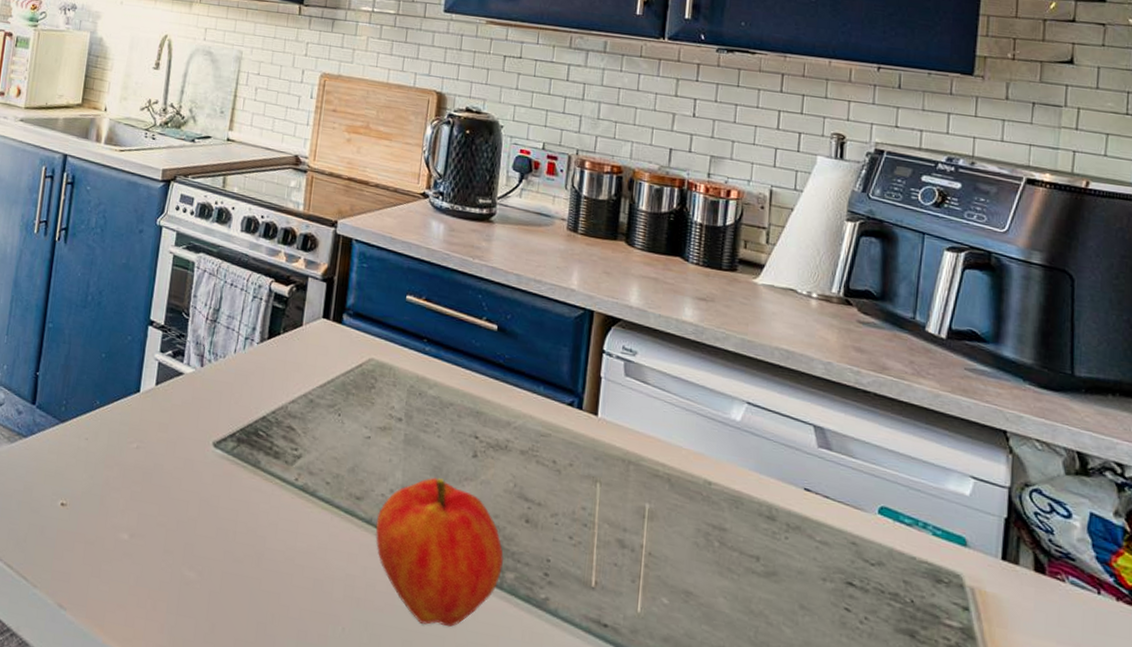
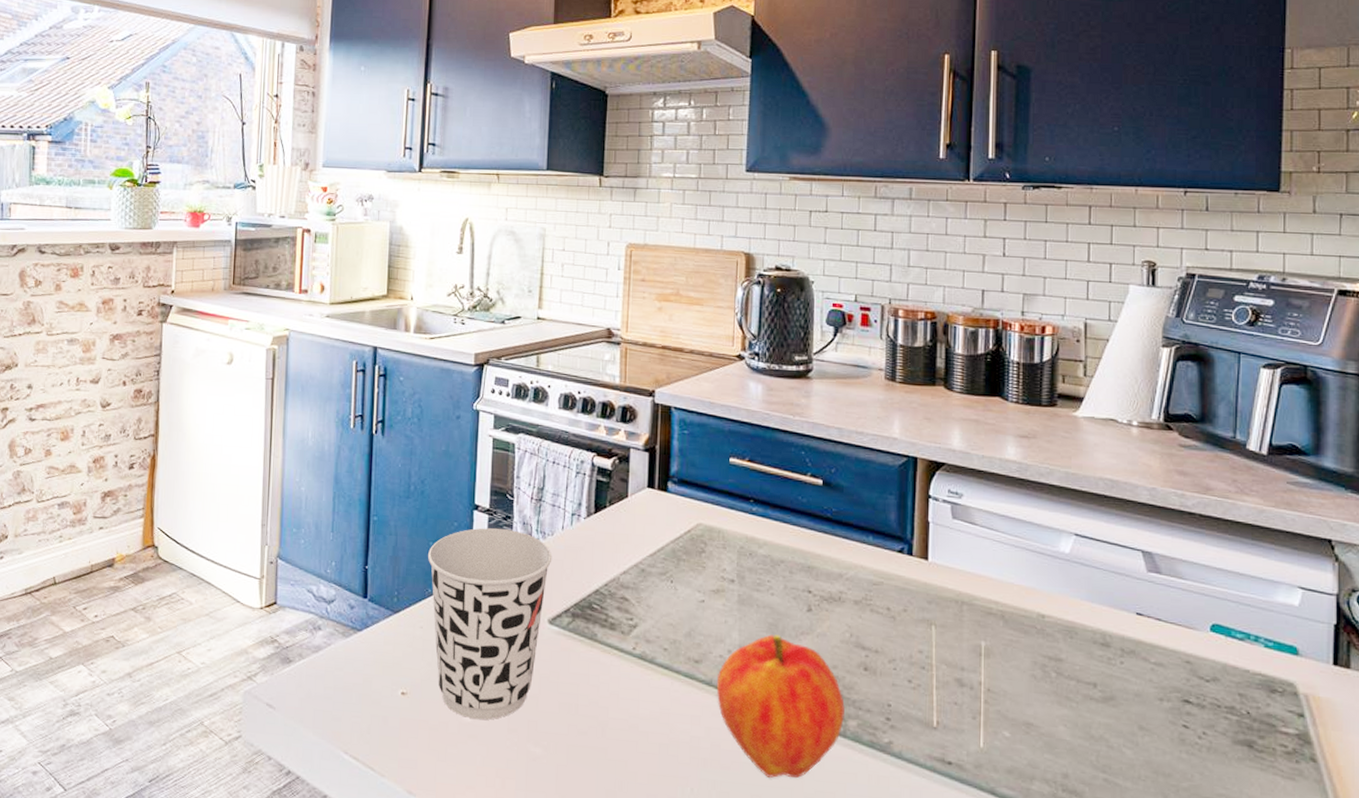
cup: none [98,344,223,539] -> present [428,528,552,720]

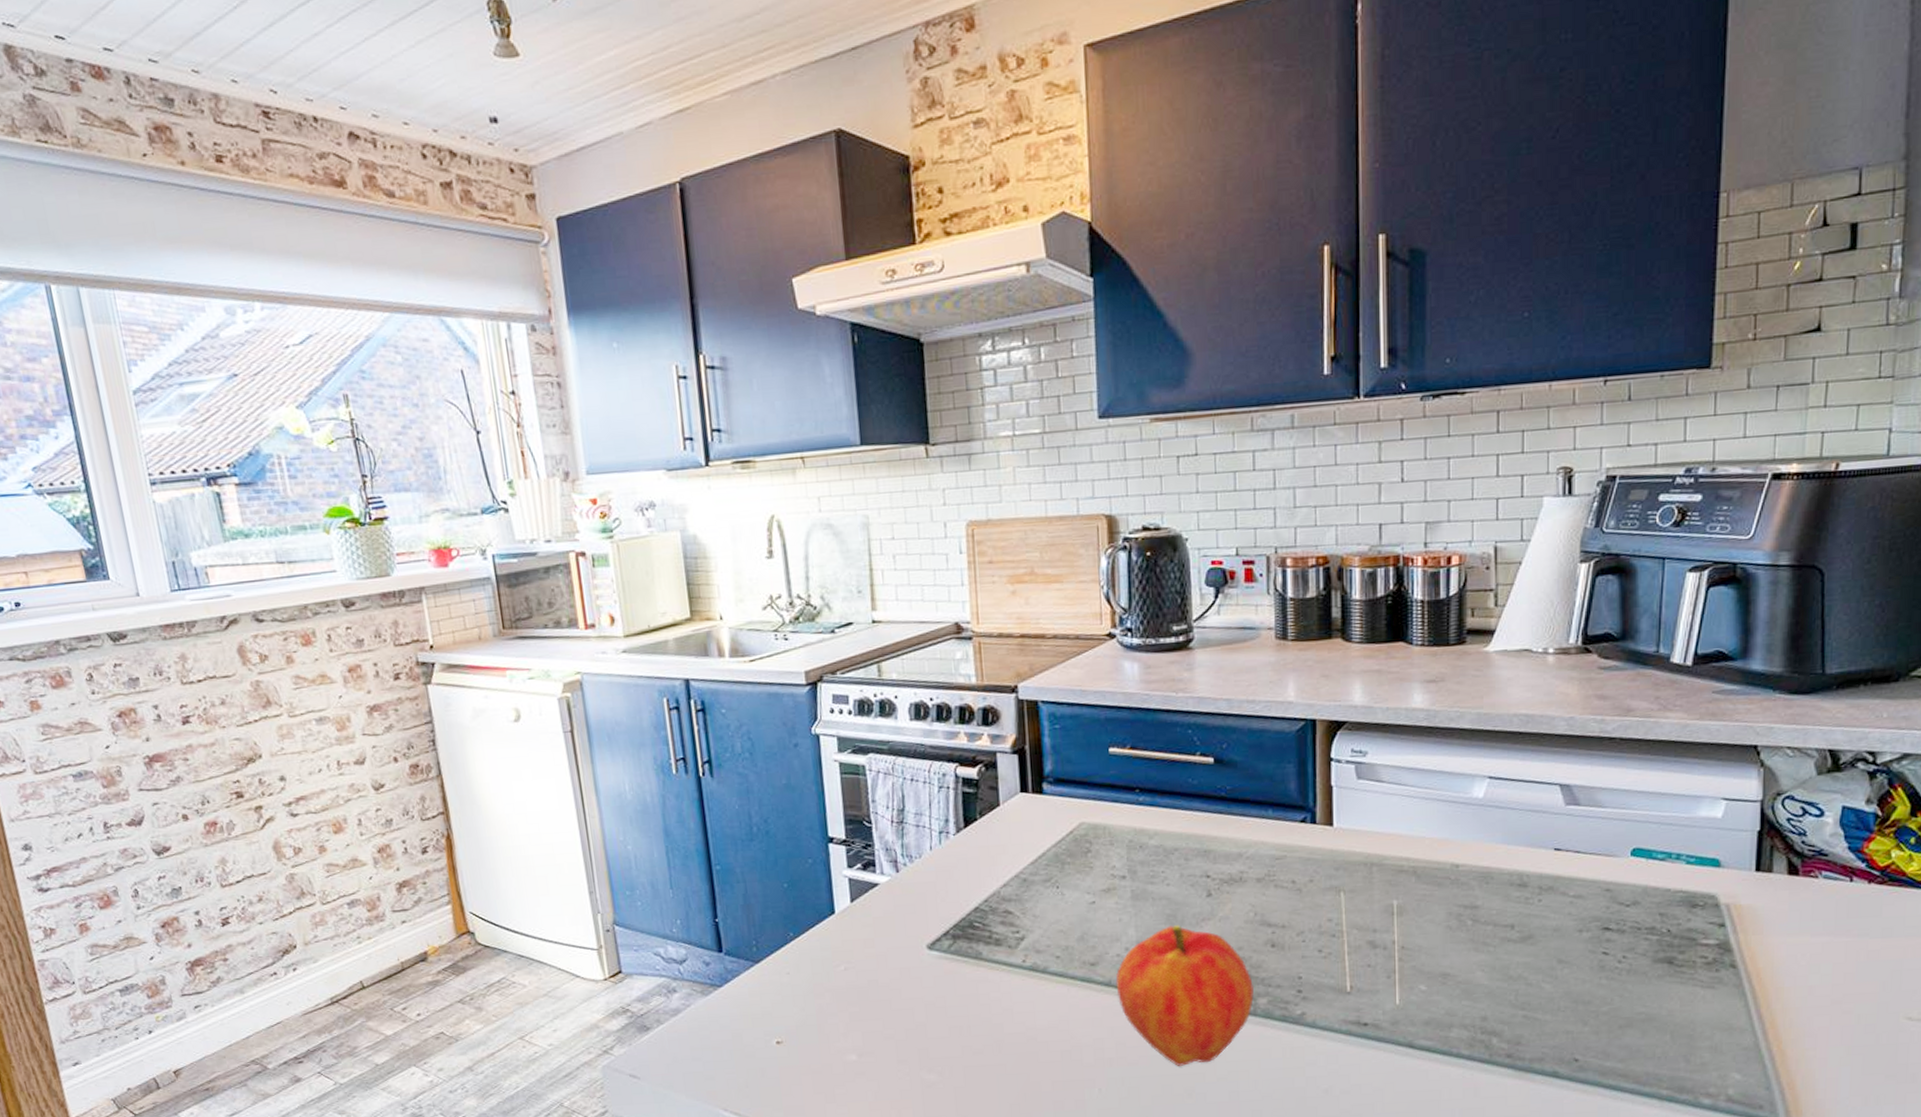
cup: present [428,528,552,720] -> none [784,858,924,1057]

